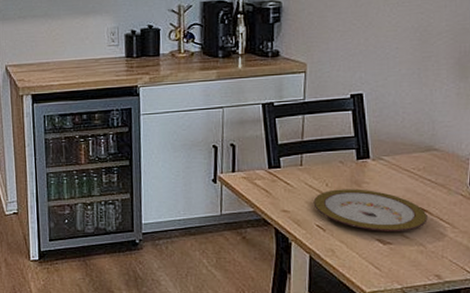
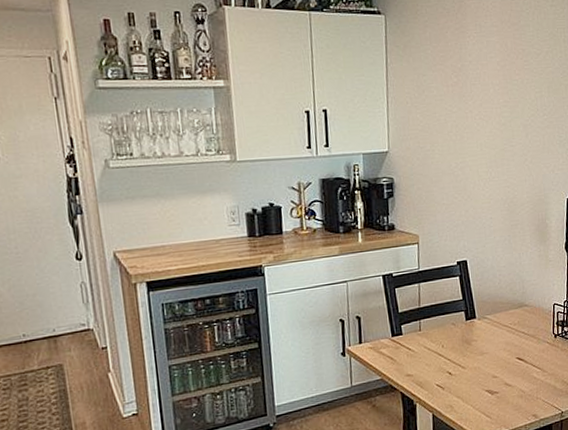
plate: present [313,189,428,231] -> none [432,346,524,383]

